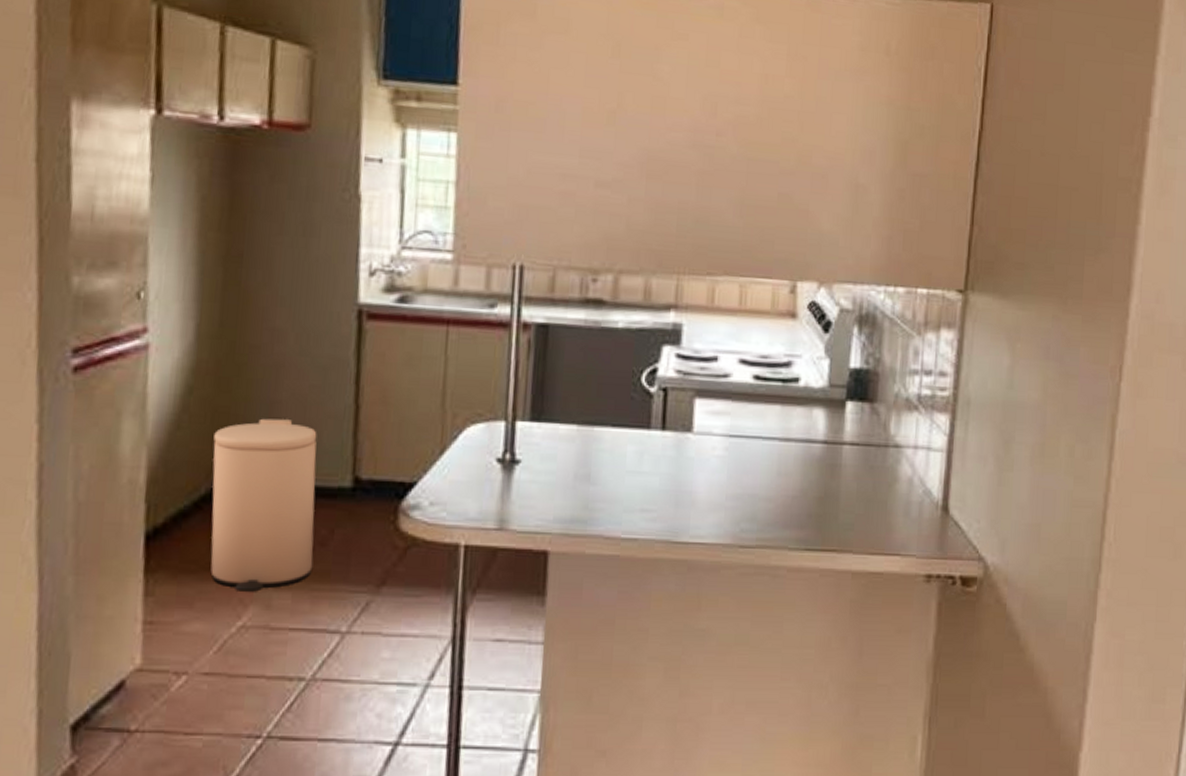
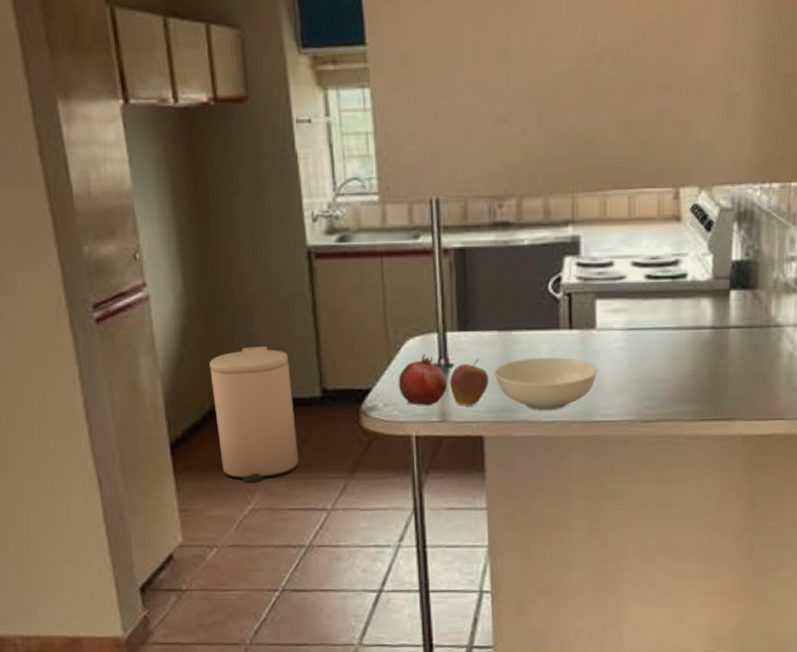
fruit: none [450,445,511,508] -> present [398,354,448,405]
fruit: none [514,455,562,513] -> present [450,358,489,406]
bowl: none [568,460,692,526] -> present [493,357,598,411]

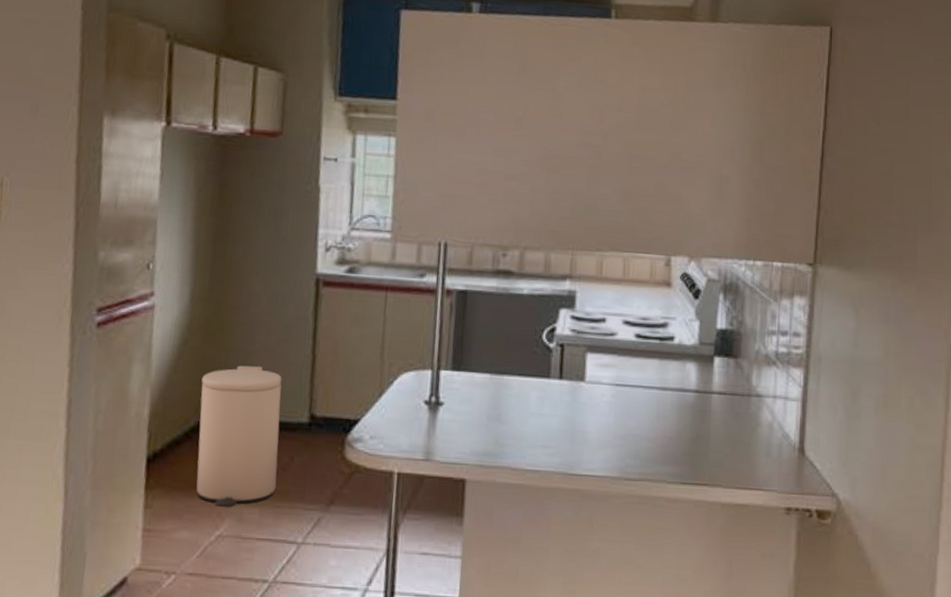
fruit: present [398,354,448,405] -> none [386,389,436,442]
fruit: present [450,358,489,406] -> none [438,399,477,447]
bowl: present [493,357,598,411] -> none [482,404,584,459]

